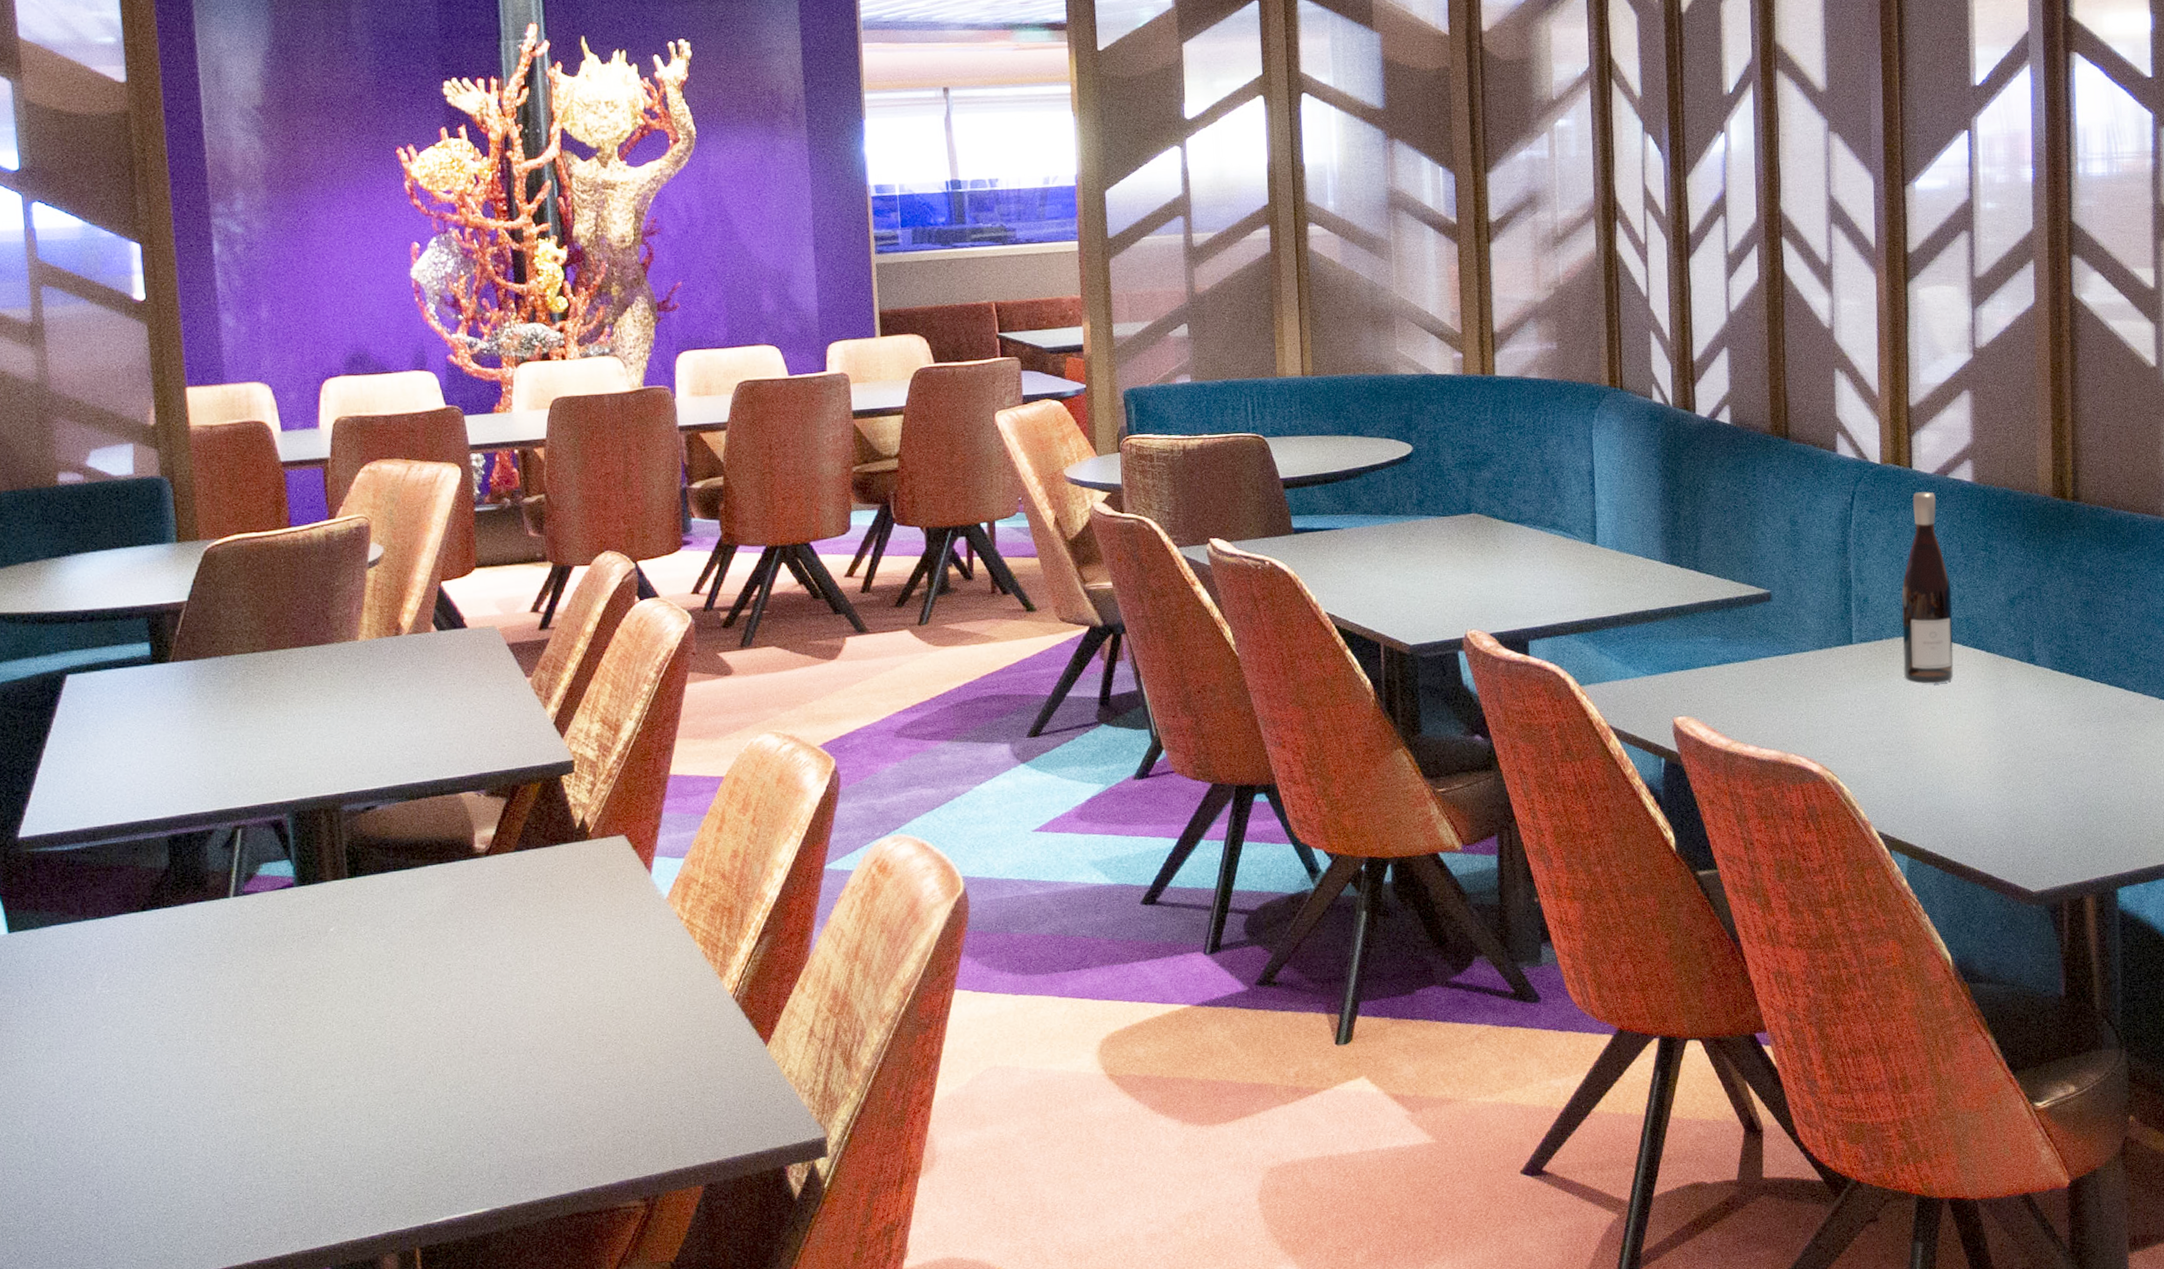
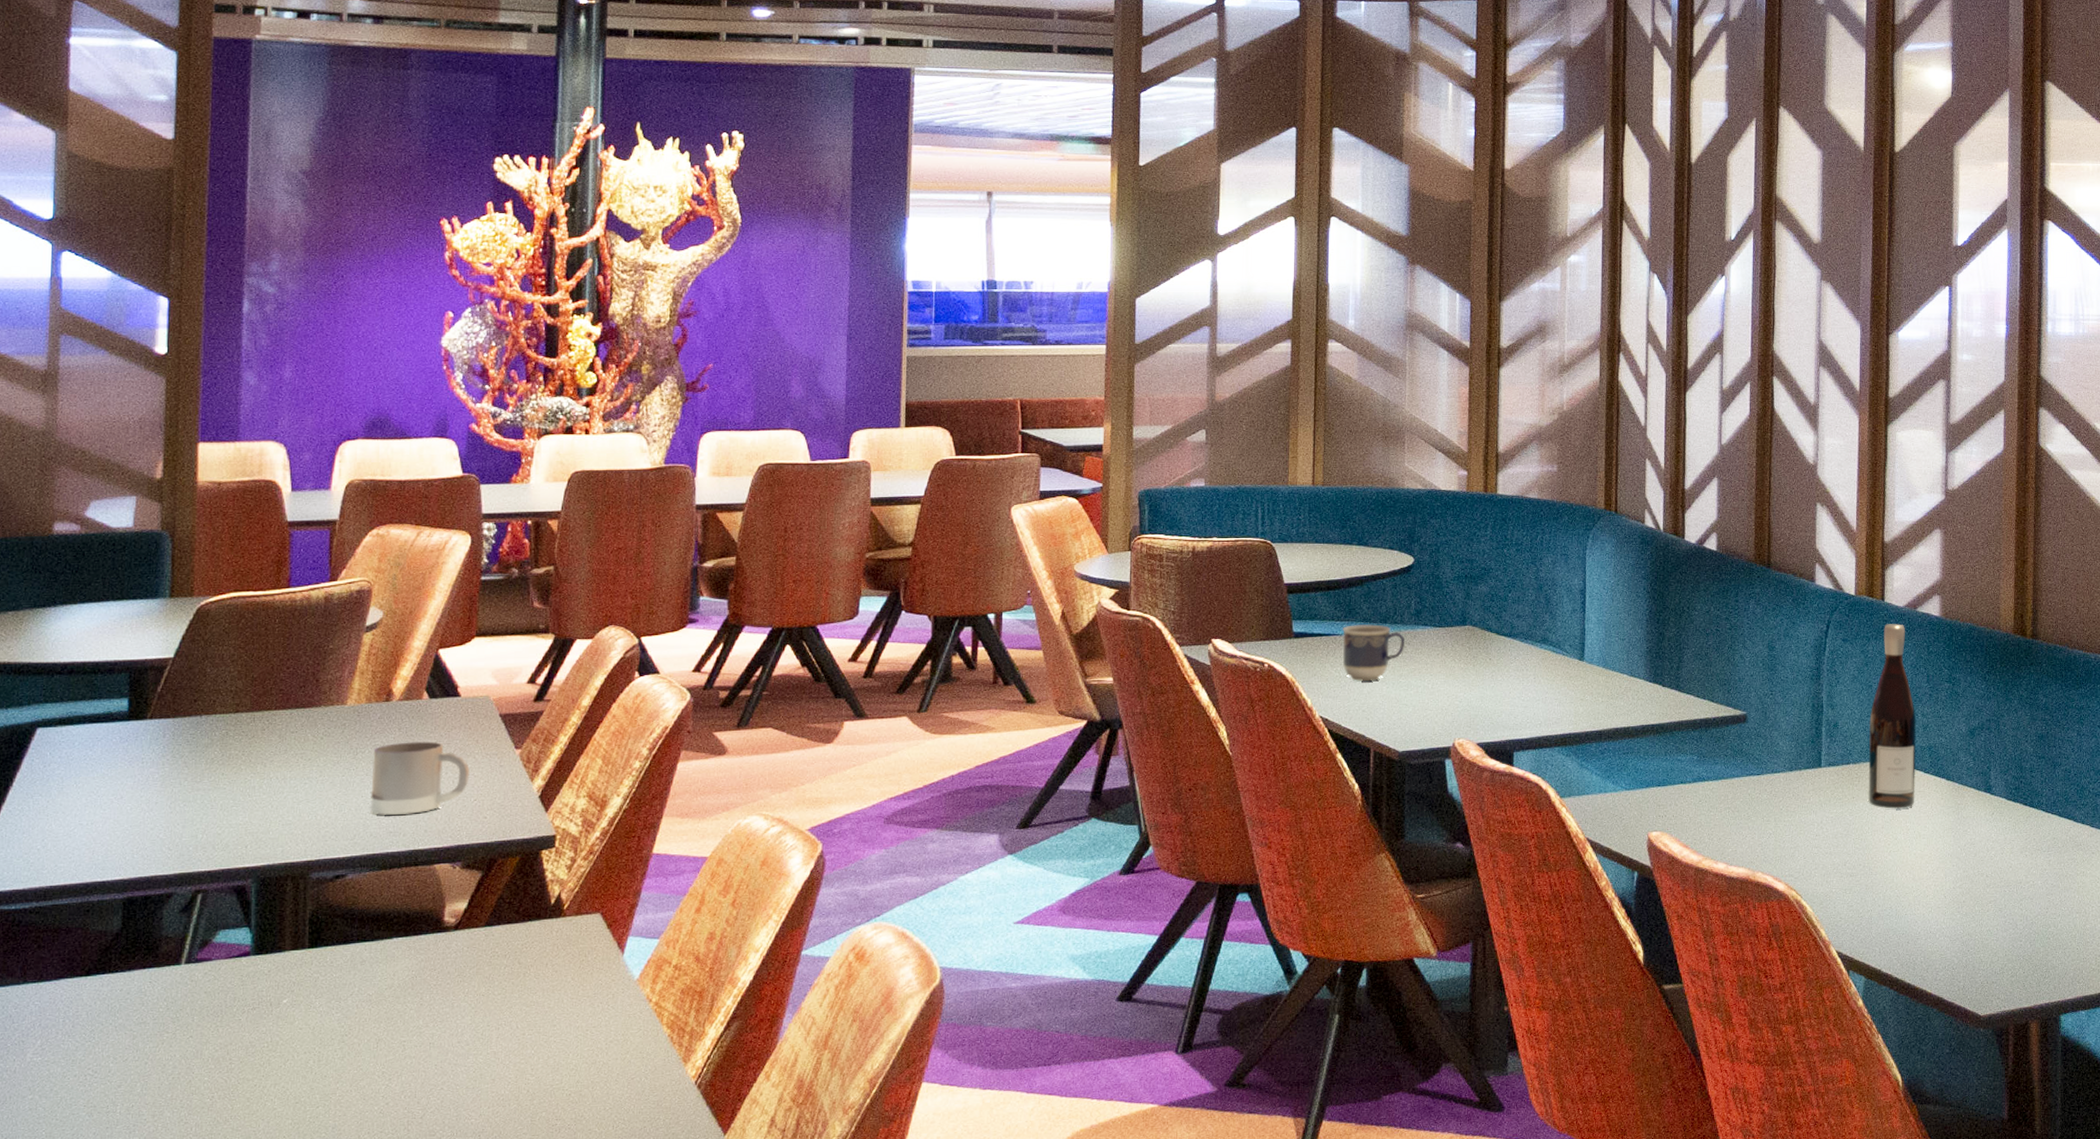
mug: none [389,673,485,747] -> present [370,741,470,815]
cup: none [1343,516,1409,575] -> present [1342,624,1406,681]

